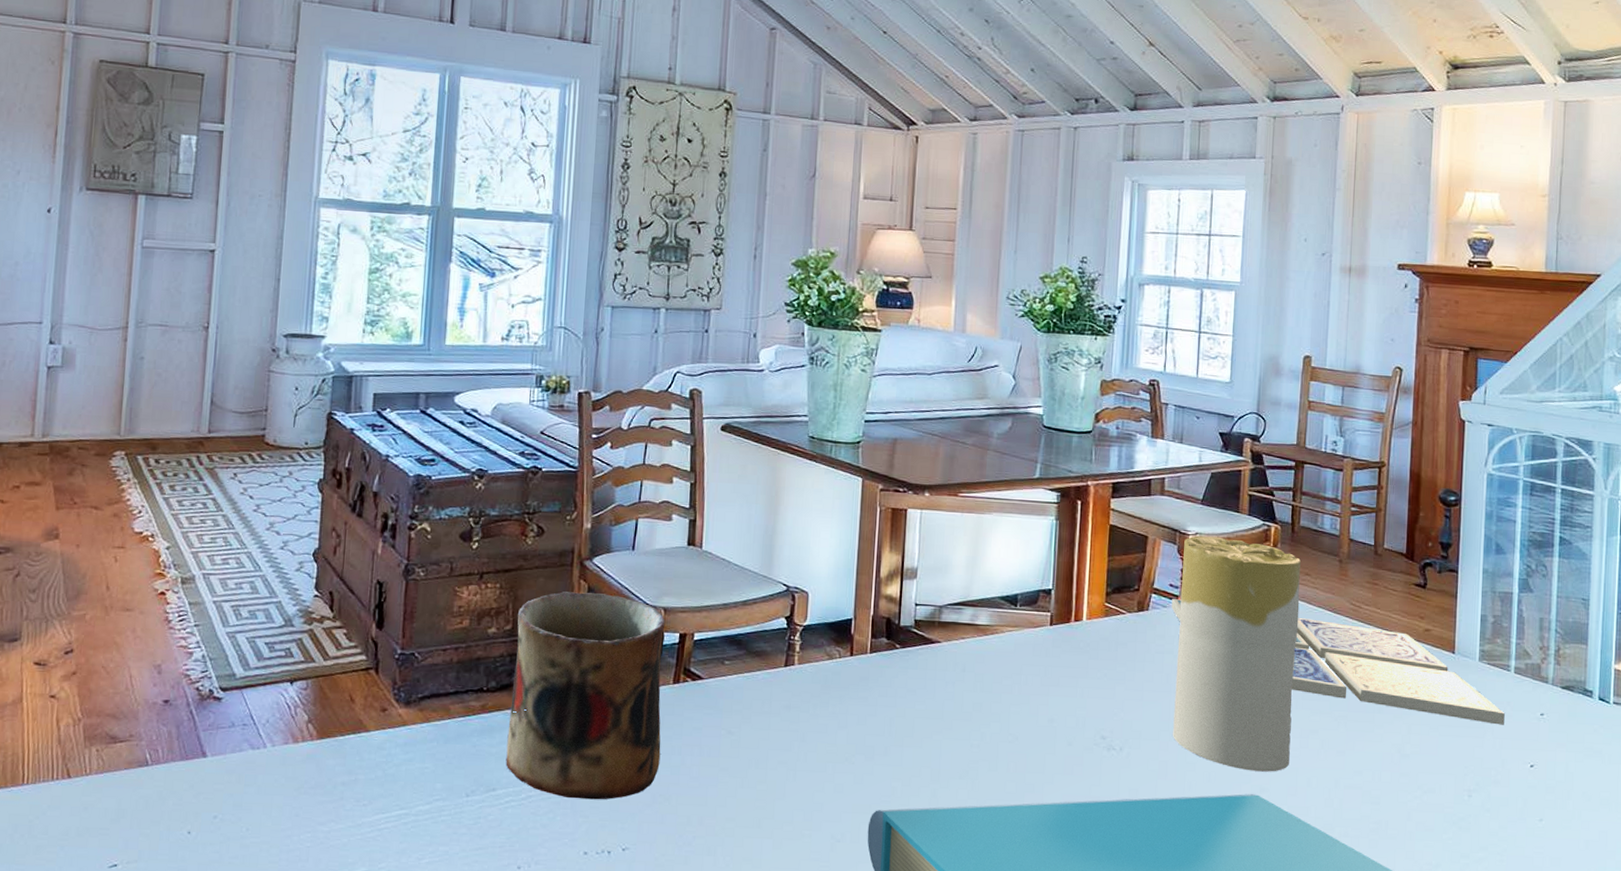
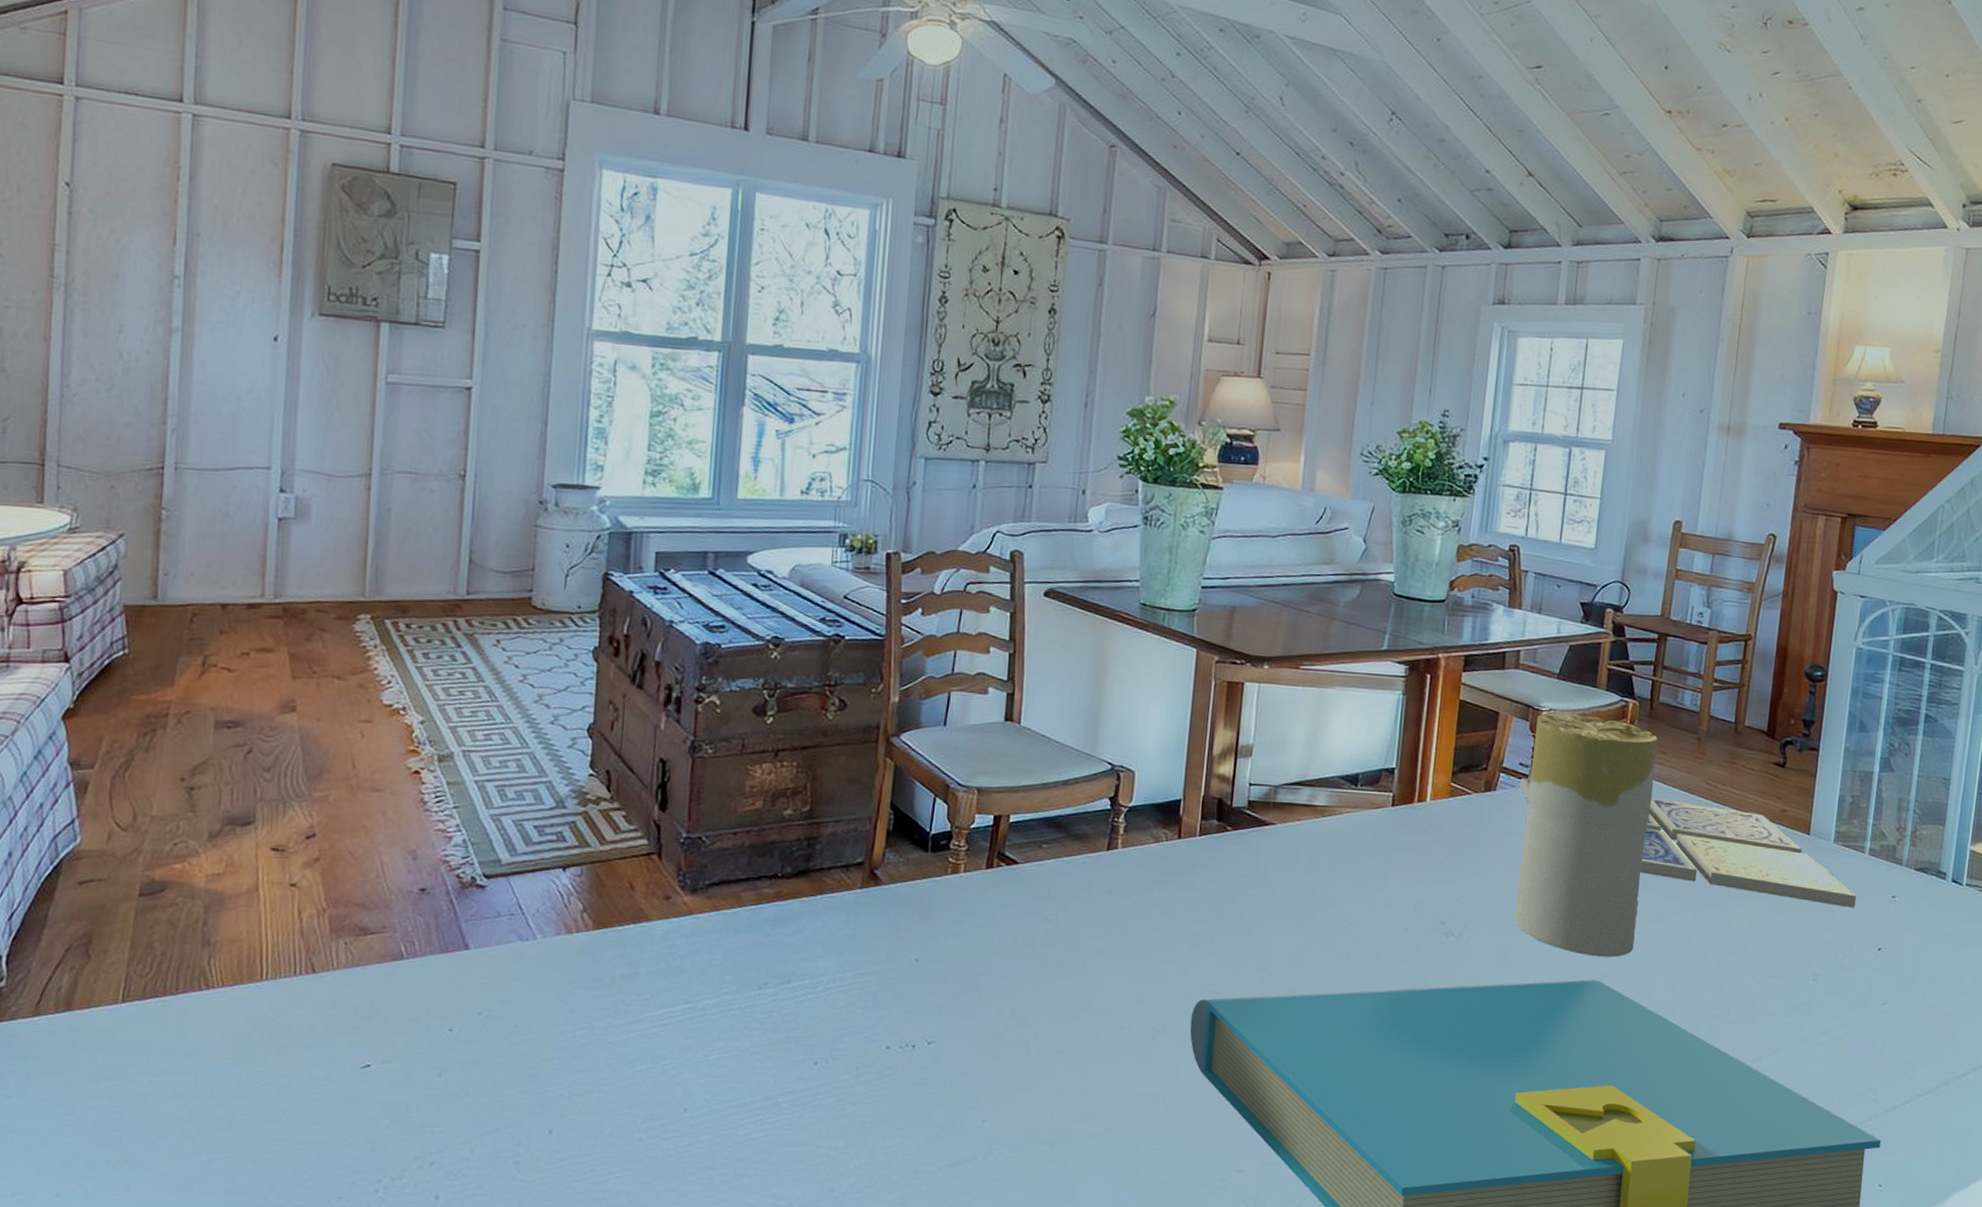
mug: present [505,591,666,800] -> none [802,770,979,992]

